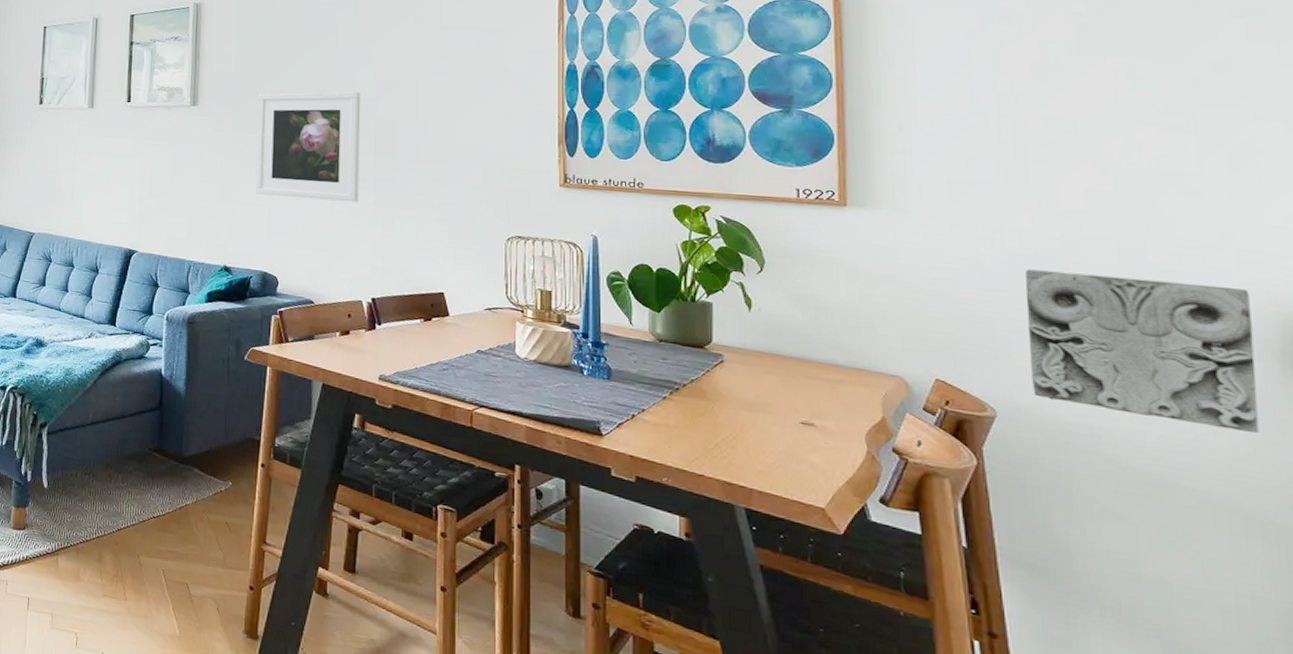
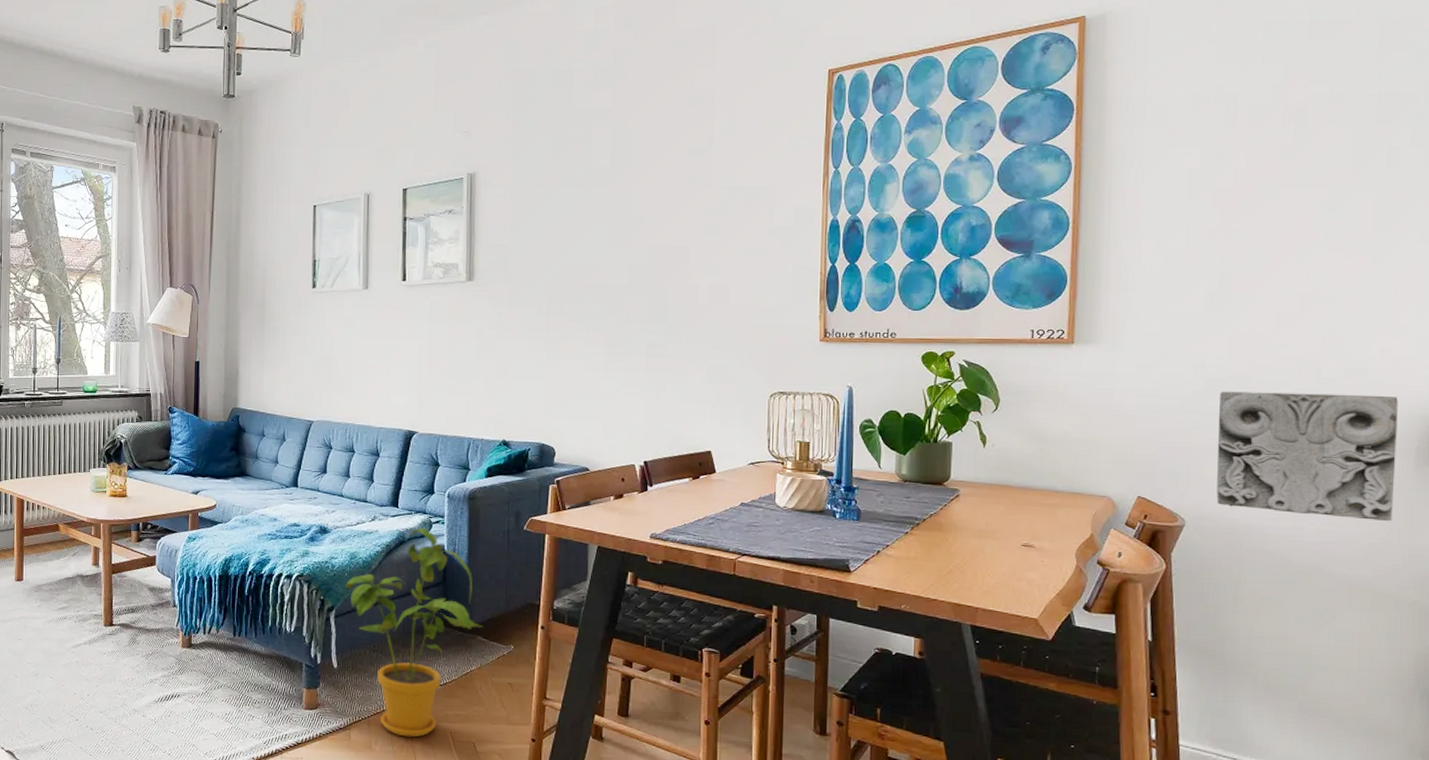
house plant: none [59,348,200,572] -> present [345,527,483,738]
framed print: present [255,91,361,203] -> none [532,257,634,369]

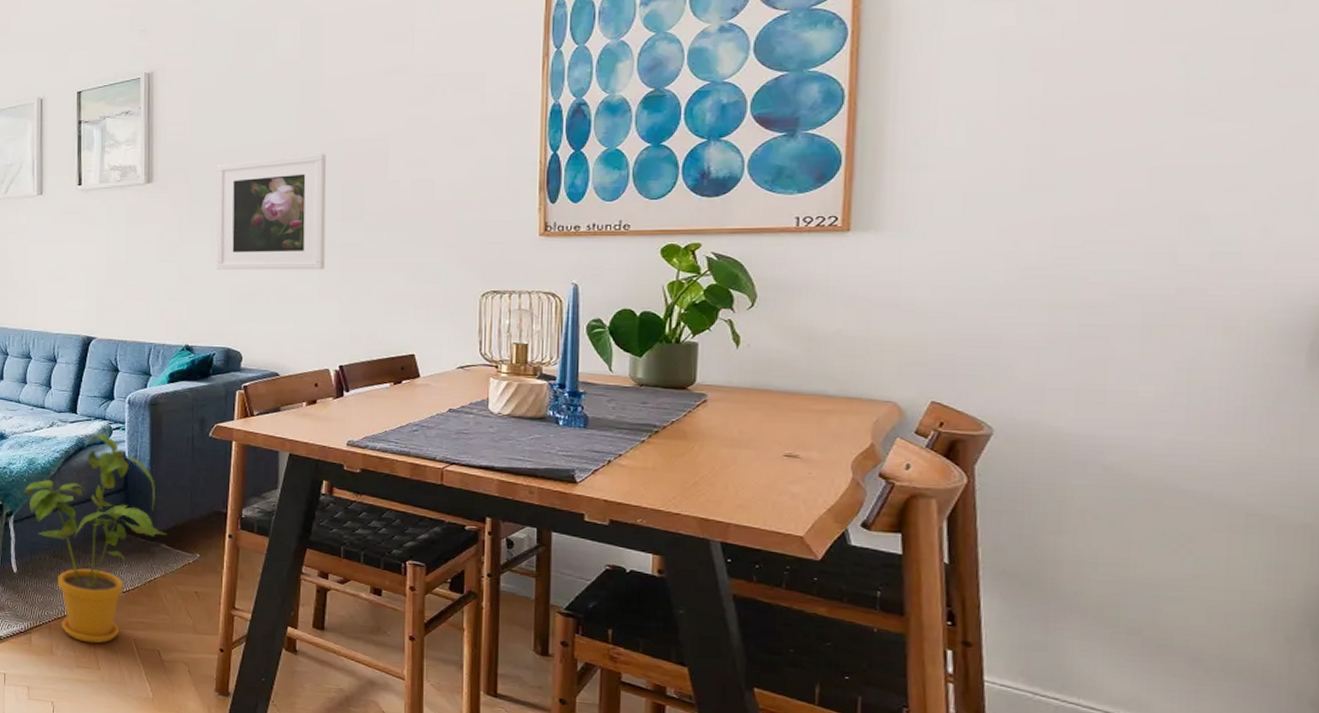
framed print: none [532,257,634,369] -> present [216,153,327,270]
decorative relief: present [1216,391,1398,522] -> none [1034,281,1285,431]

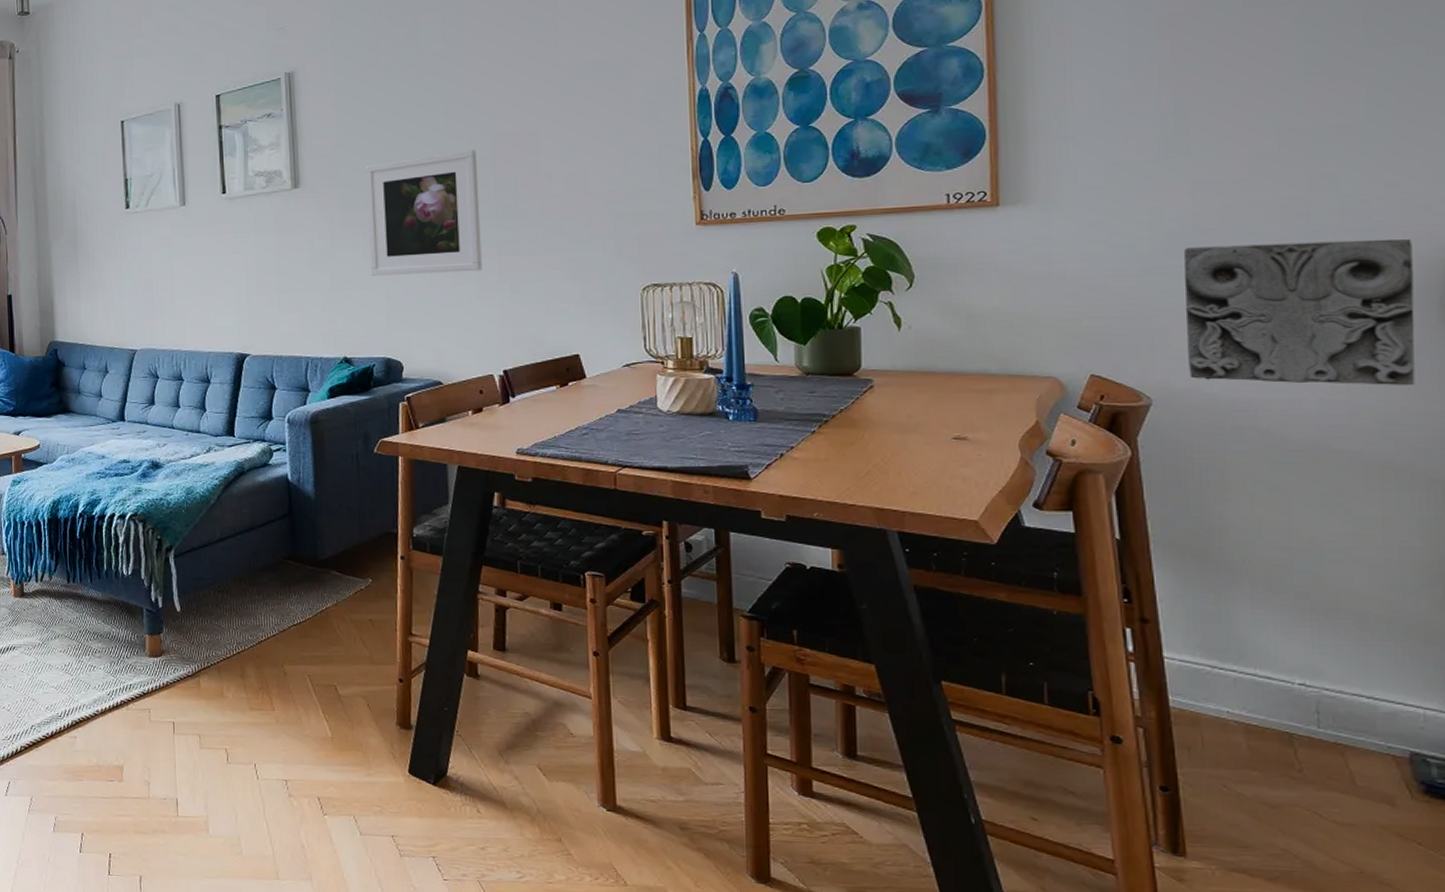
house plant: present [24,433,167,644] -> none [183,456,337,683]
decorative relief: none [1034,281,1285,431] -> present [1183,239,1415,386]

